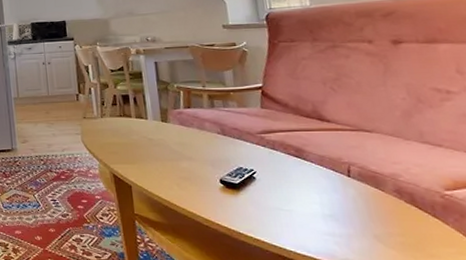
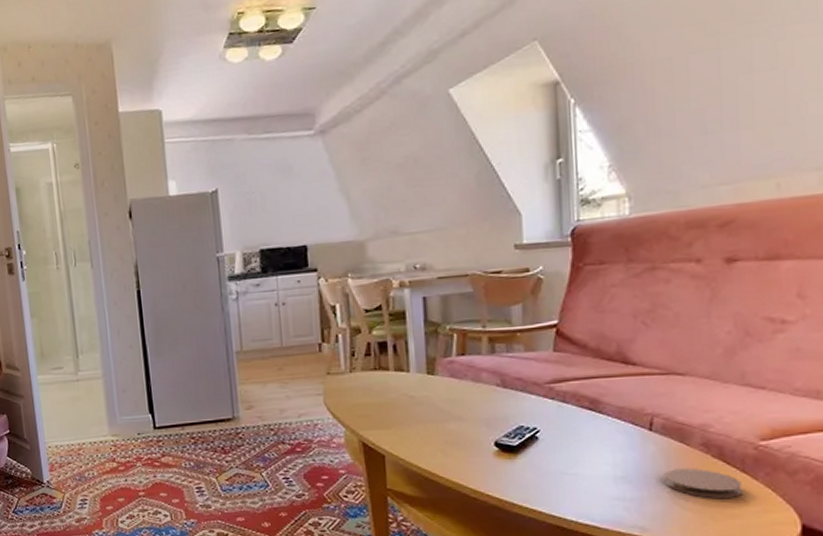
coaster: none [365,211,437,240] -> present [663,468,742,499]

